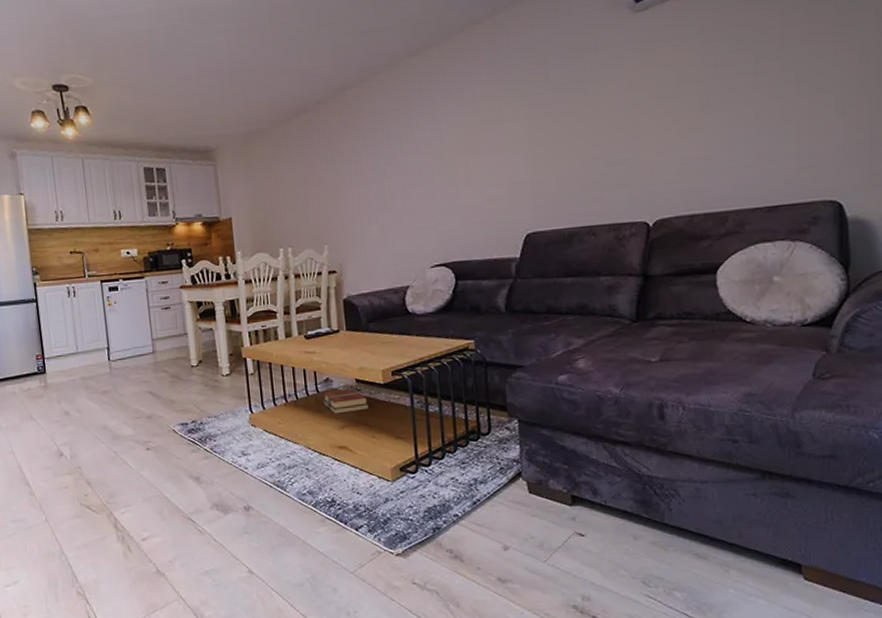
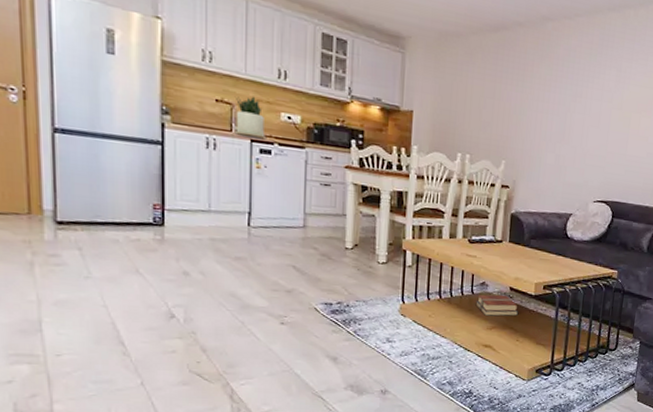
planter: none [83,241,113,281] -> present [232,96,267,141]

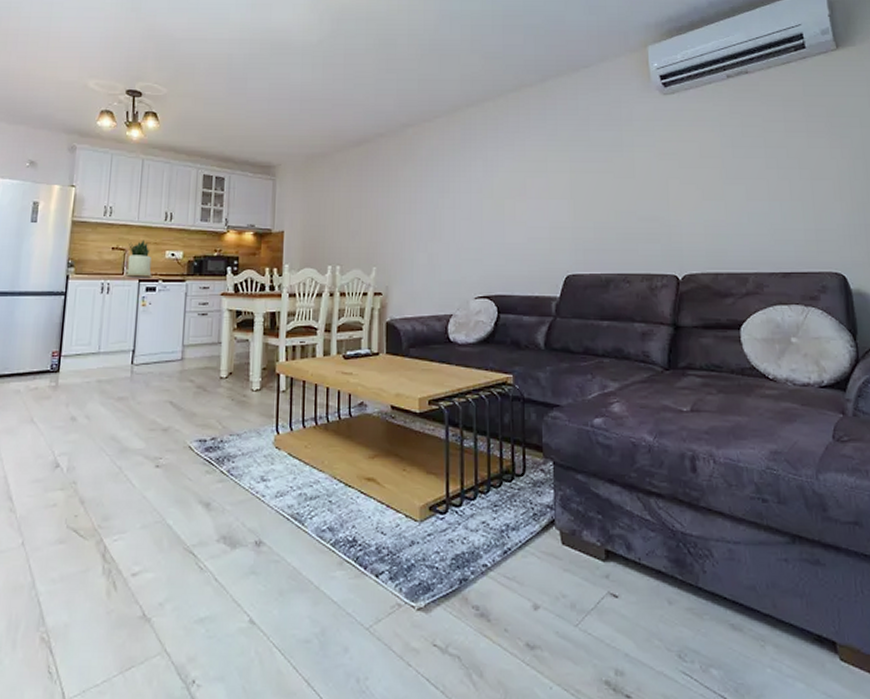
books: present [475,294,519,317] -> none [354,415,403,443]

